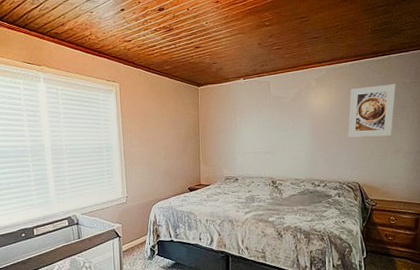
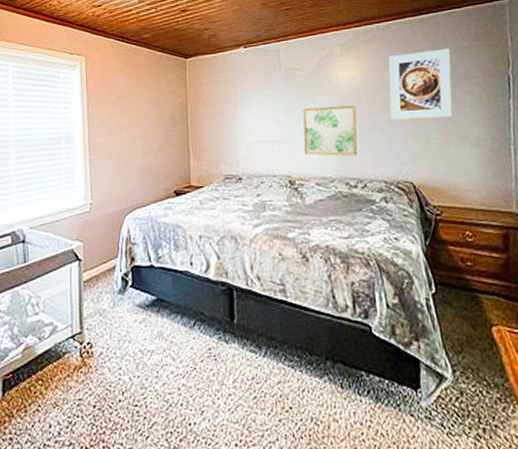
wall art: none [284,126,324,164] -> present [302,105,358,156]

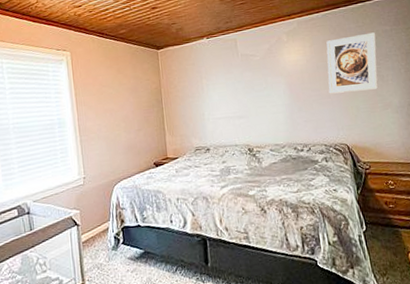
wall art: present [302,105,358,156] -> none [257,83,303,127]

